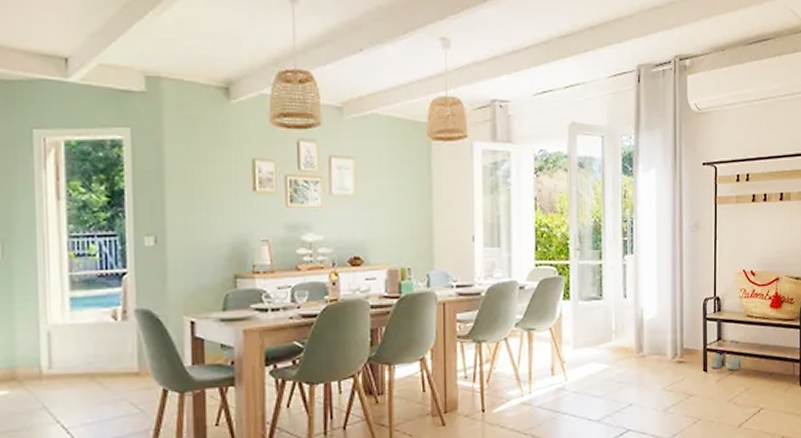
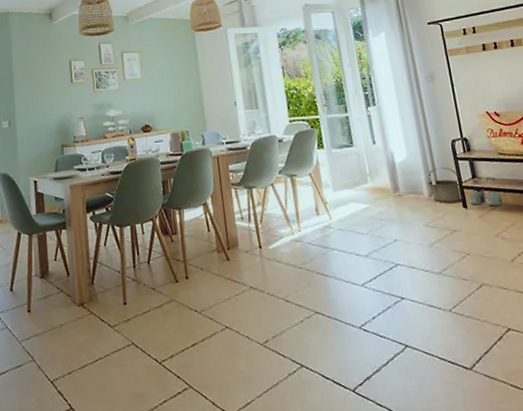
basket: none [672,327,706,367] -> present [427,167,463,204]

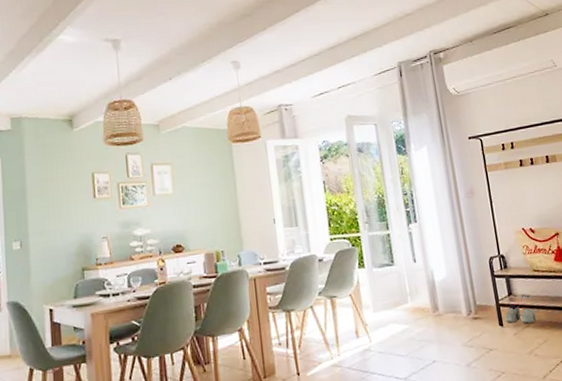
basket: present [427,167,463,204] -> none [465,284,500,322]

